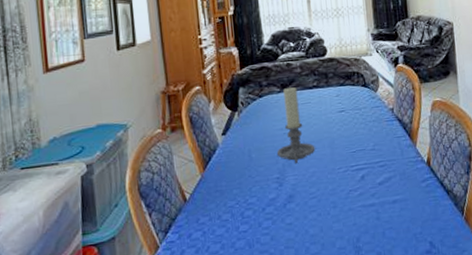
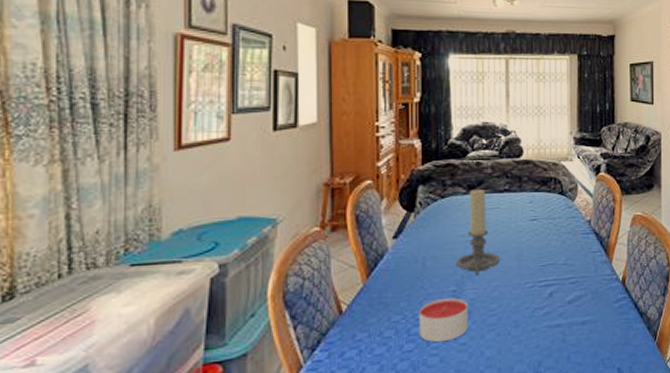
candle: none [249,184,293,223] -> present [419,298,469,343]

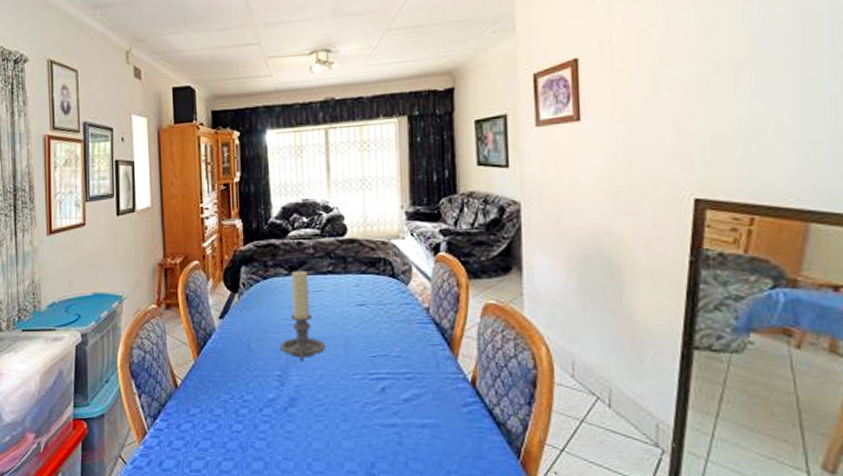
candle: present [419,298,469,343] -> none [246,382,295,427]

